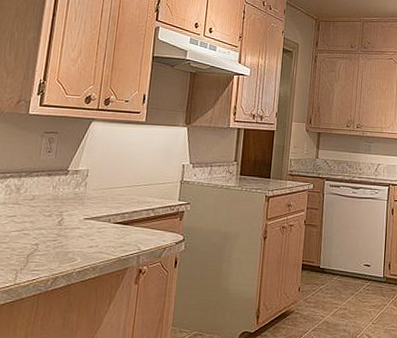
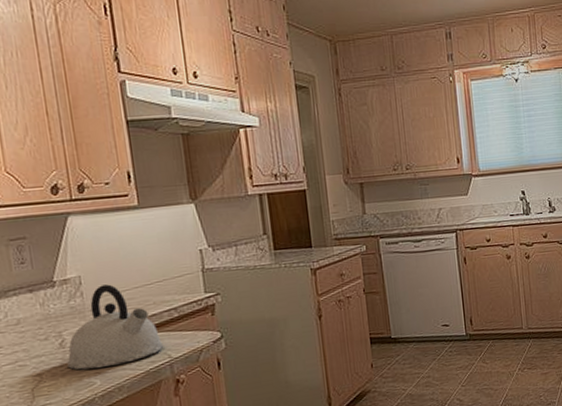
kettle: none [59,180,137,248] -> present [67,284,164,370]

